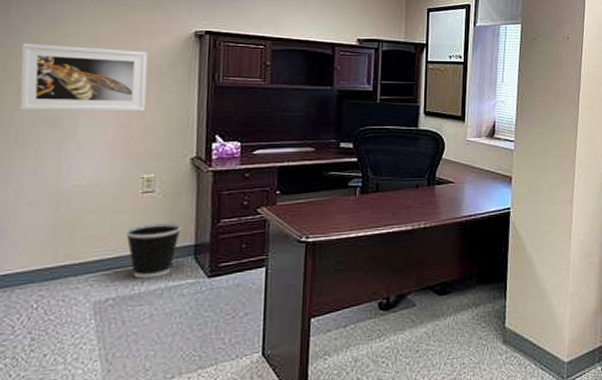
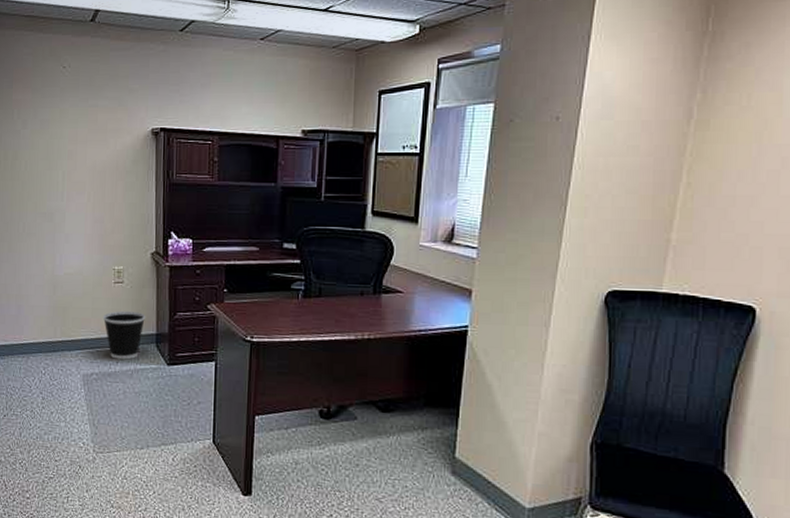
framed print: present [19,44,148,112] -> none [22,146,115,208]

